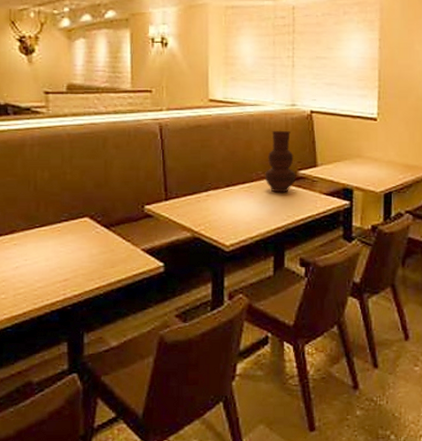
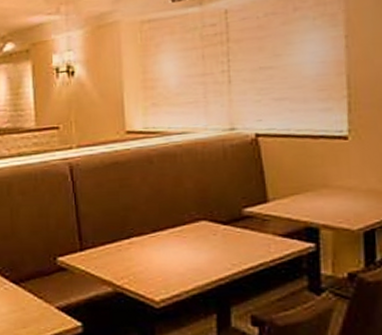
vase: present [265,130,296,193] -> none [200,160,241,237]

